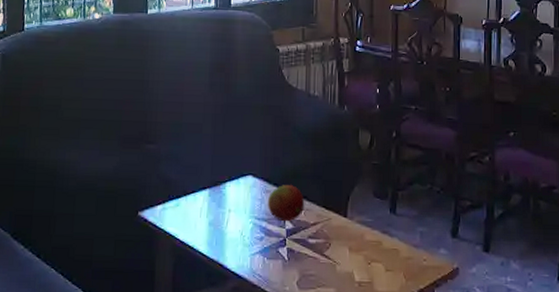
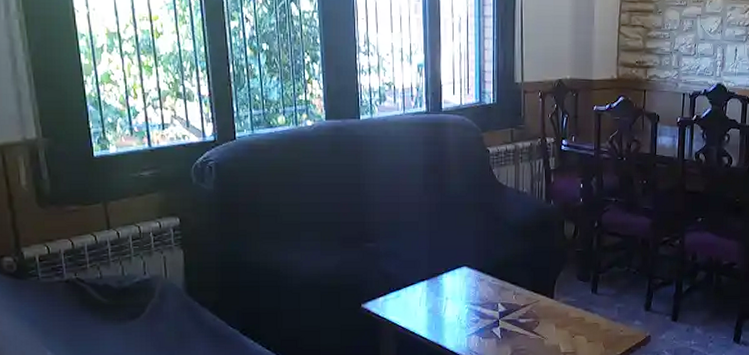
fruit: present [267,185,305,222] -> none [481,273,516,306]

